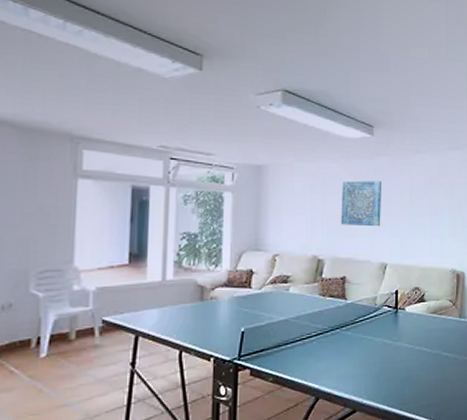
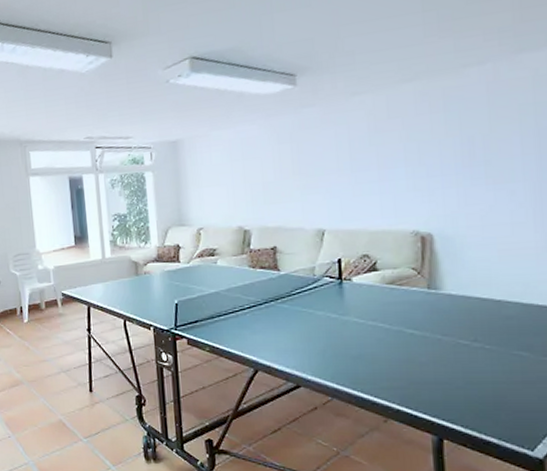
wall art: present [341,180,382,227] -> none [263,137,314,192]

